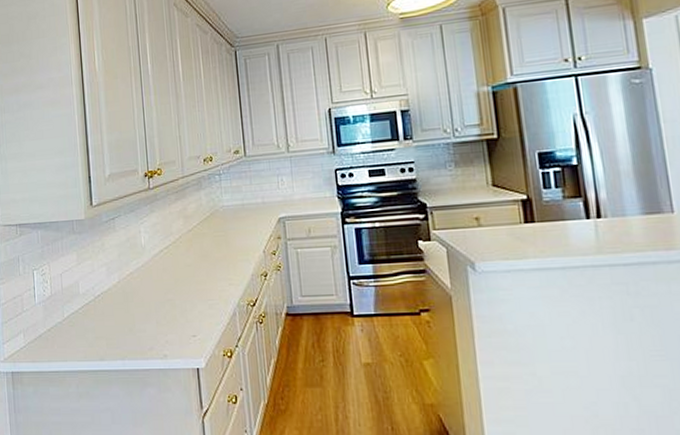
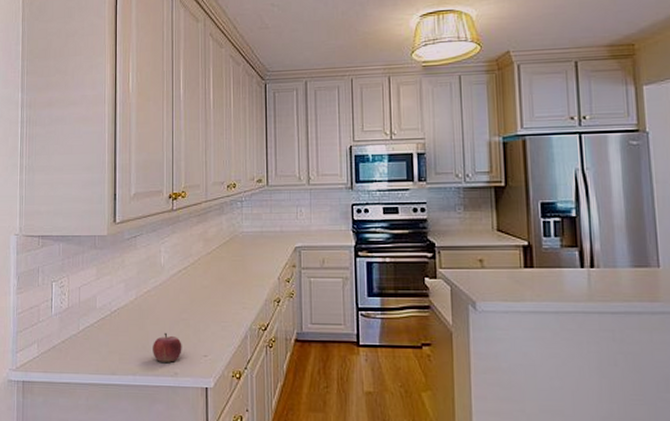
fruit: none [139,314,170,345] -> present [153,332,182,362]

